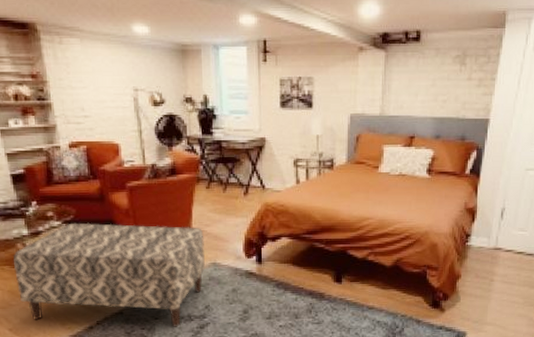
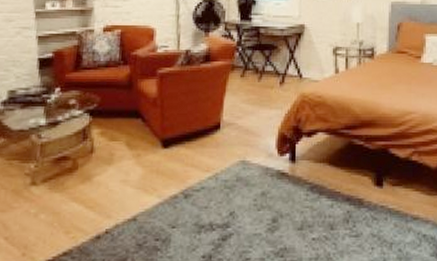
bench: present [12,222,206,327] -> none [22,112,235,238]

